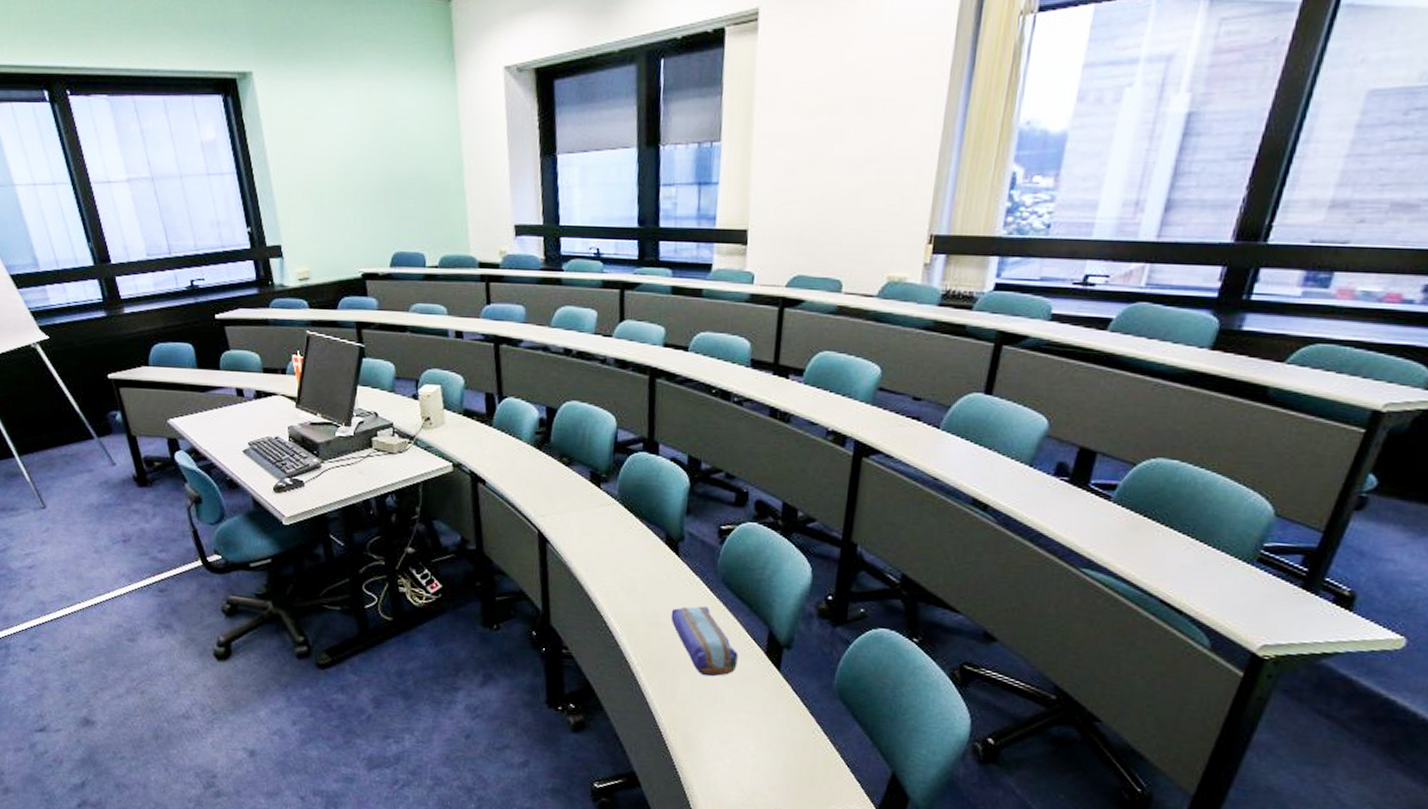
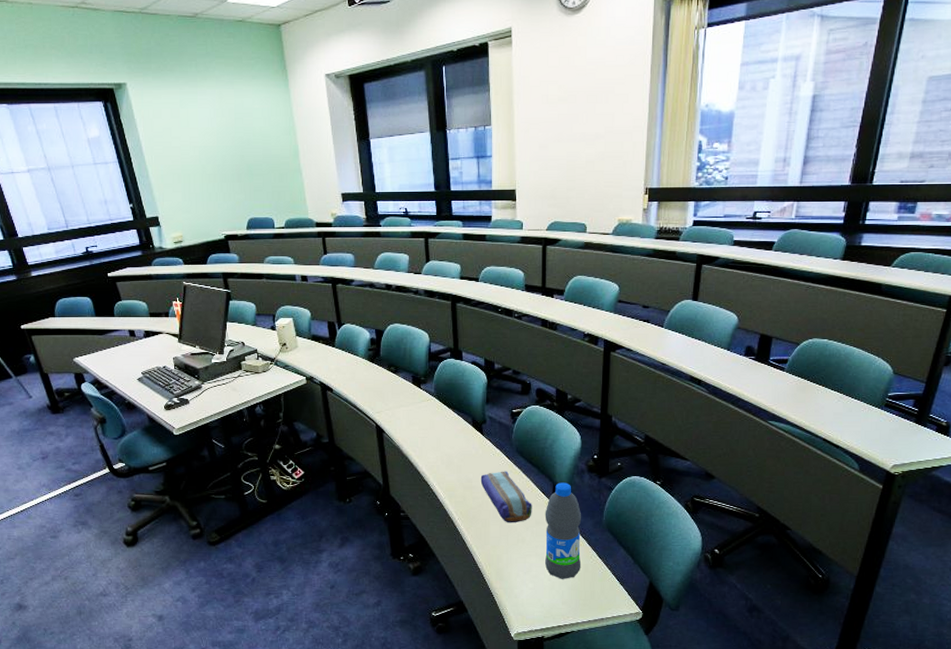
water bottle: none [750,628,805,758] -> present [545,482,582,579]

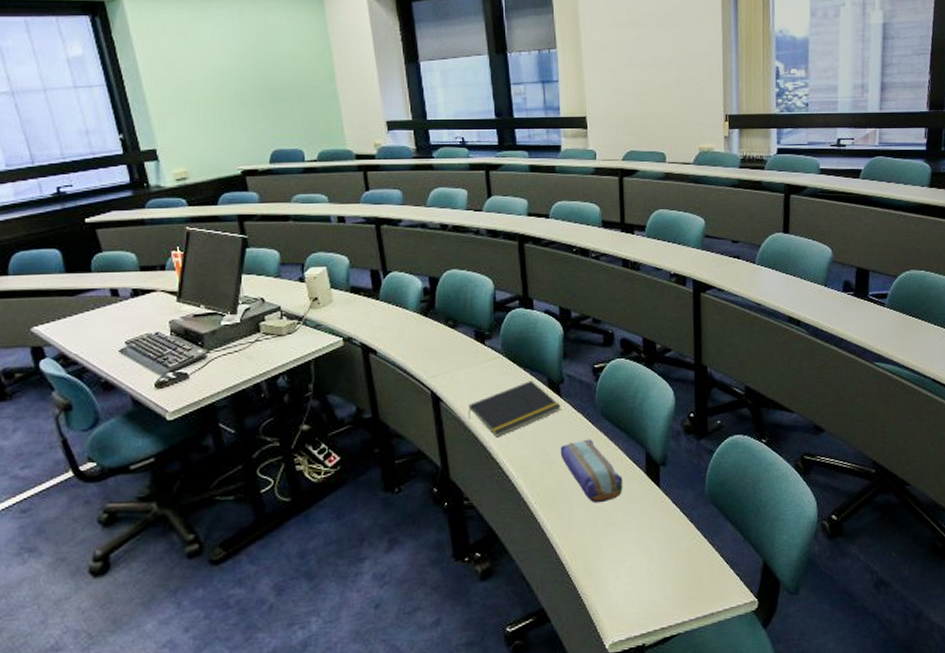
notepad: none [406,420,483,465] -> present [468,381,561,438]
water bottle: present [545,482,582,579] -> none [638,448,684,568]

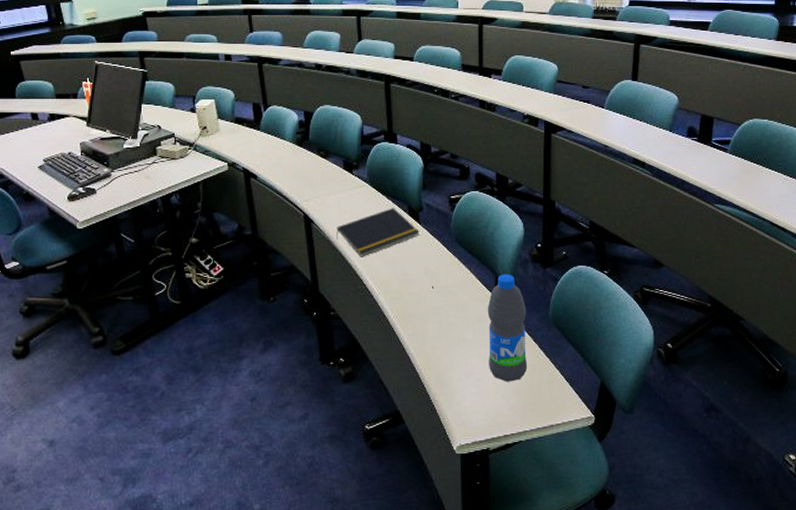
pencil case: present [560,439,623,504] -> none [417,262,474,321]
water bottle: none [638,448,684,568] -> present [487,274,528,382]

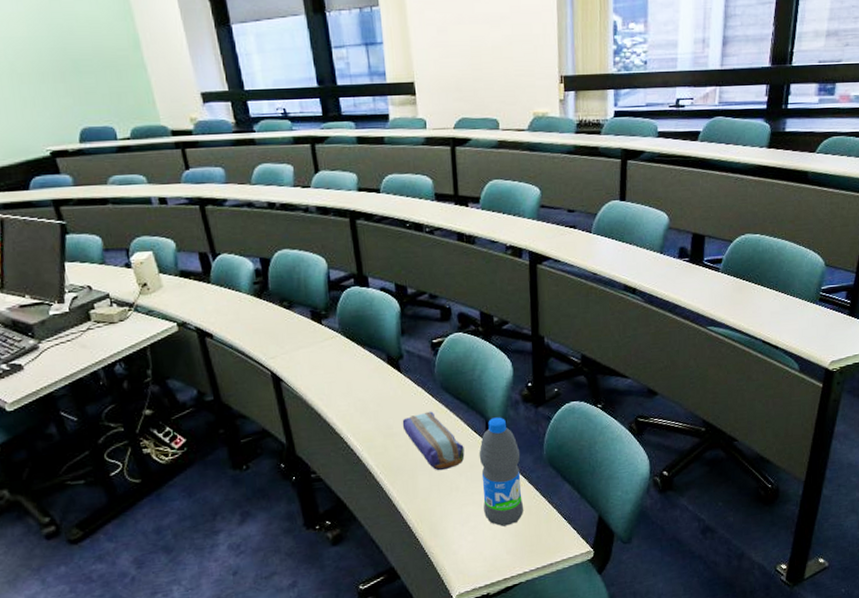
notepad: present [337,208,420,257] -> none [309,358,402,414]
pencil case: none [417,262,474,321] -> present [402,411,465,471]

